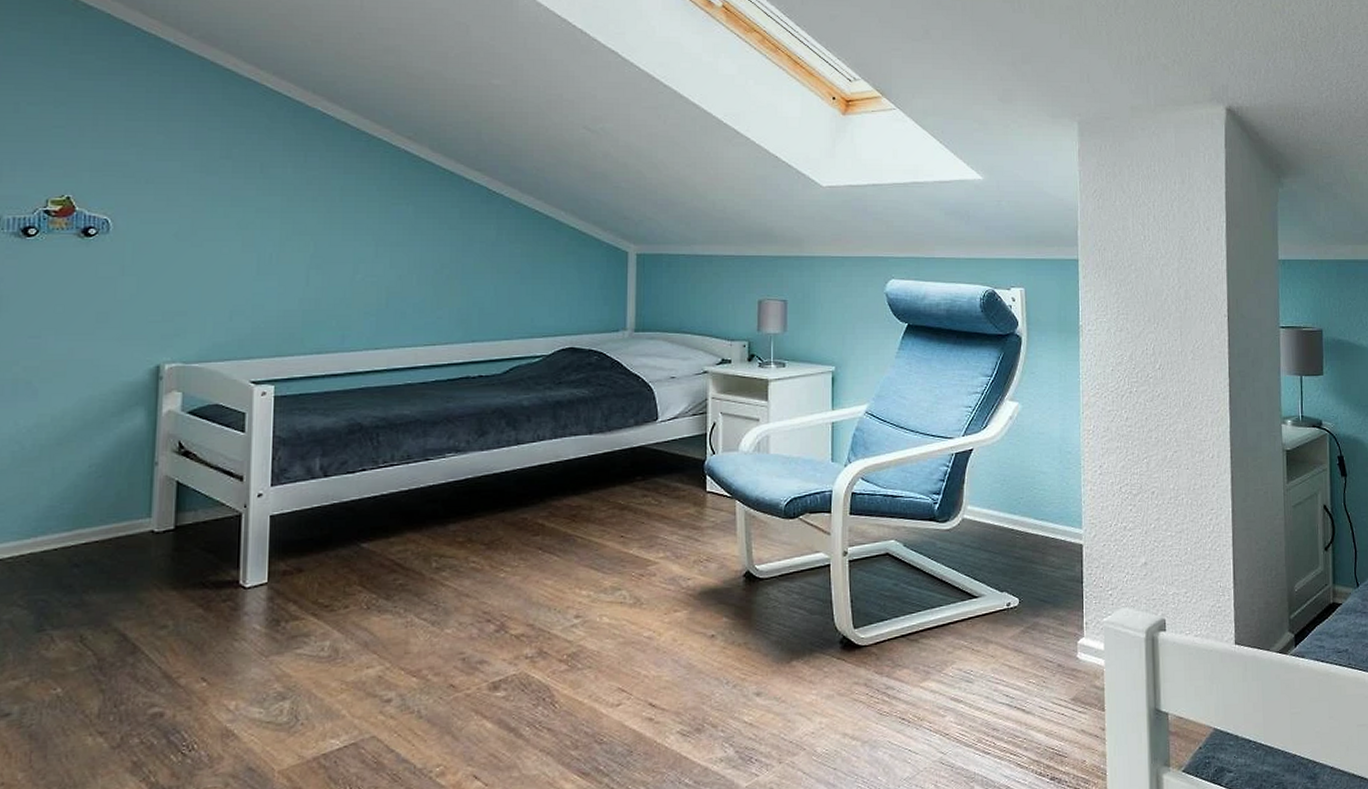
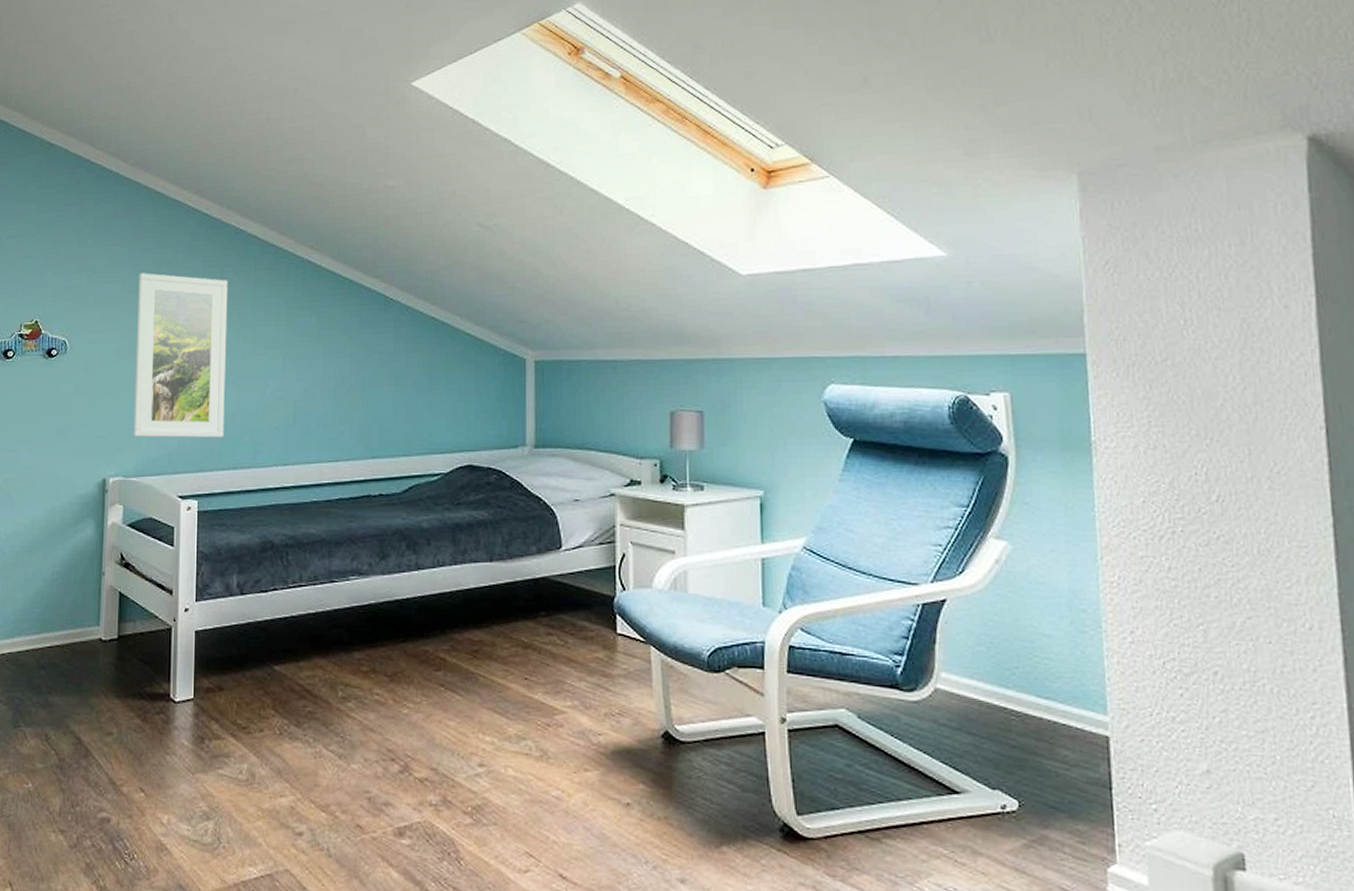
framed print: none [195,152,313,323] -> present [133,273,228,438]

